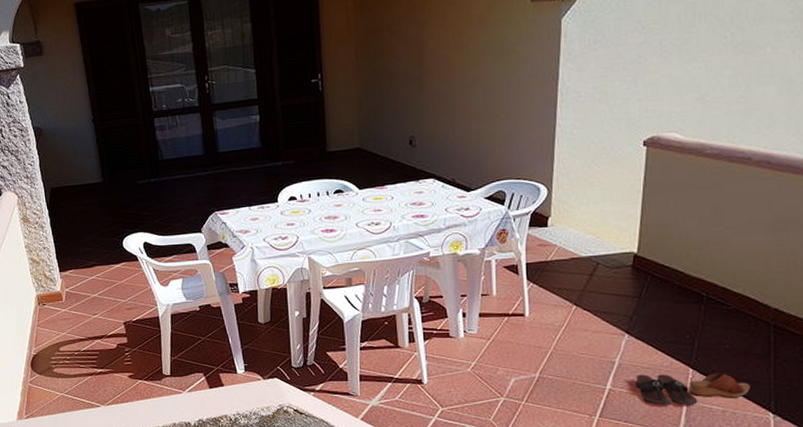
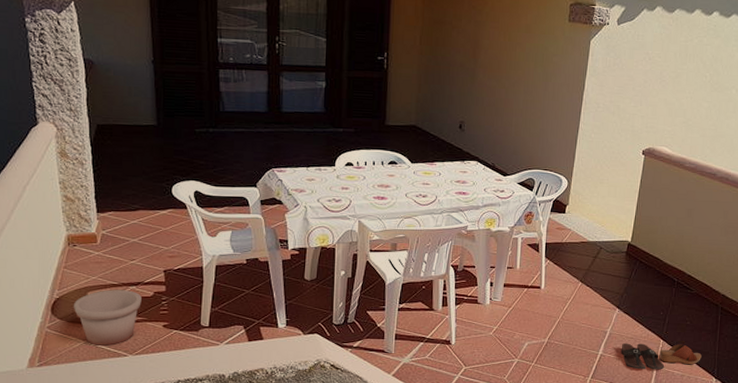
pot: none [48,344,107,397] -> present [73,290,142,346]

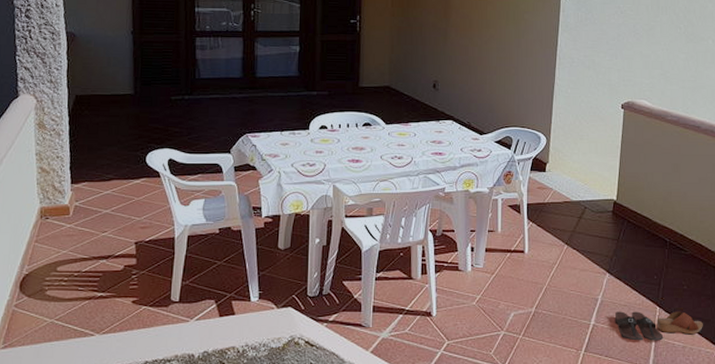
pot: present [73,290,142,346] -> none [41,264,112,324]

